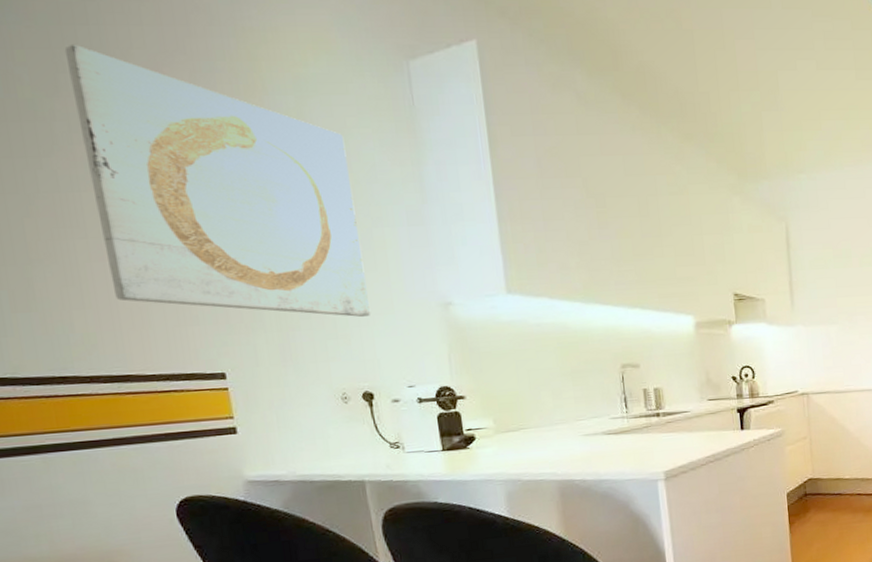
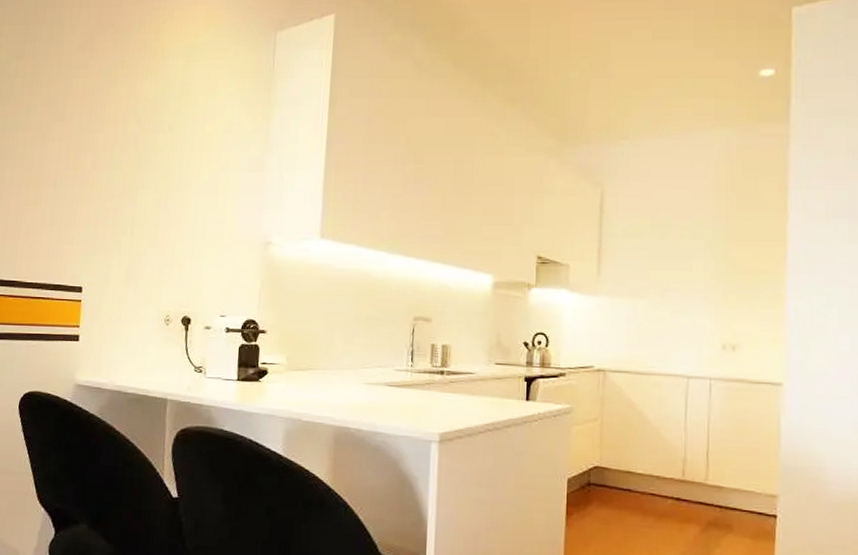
wall art: present [64,44,371,317] -> none [21,21,214,248]

